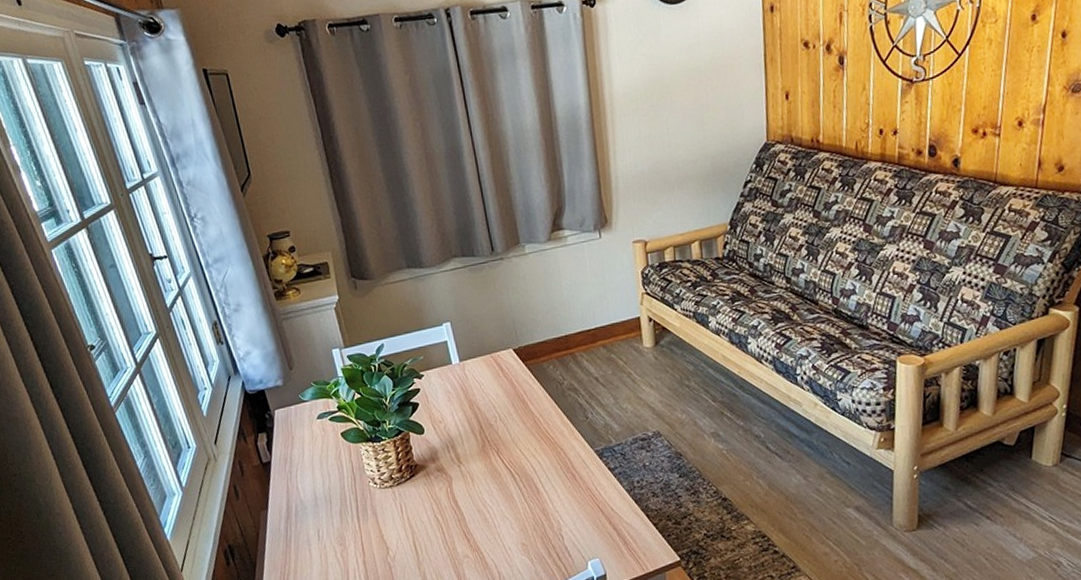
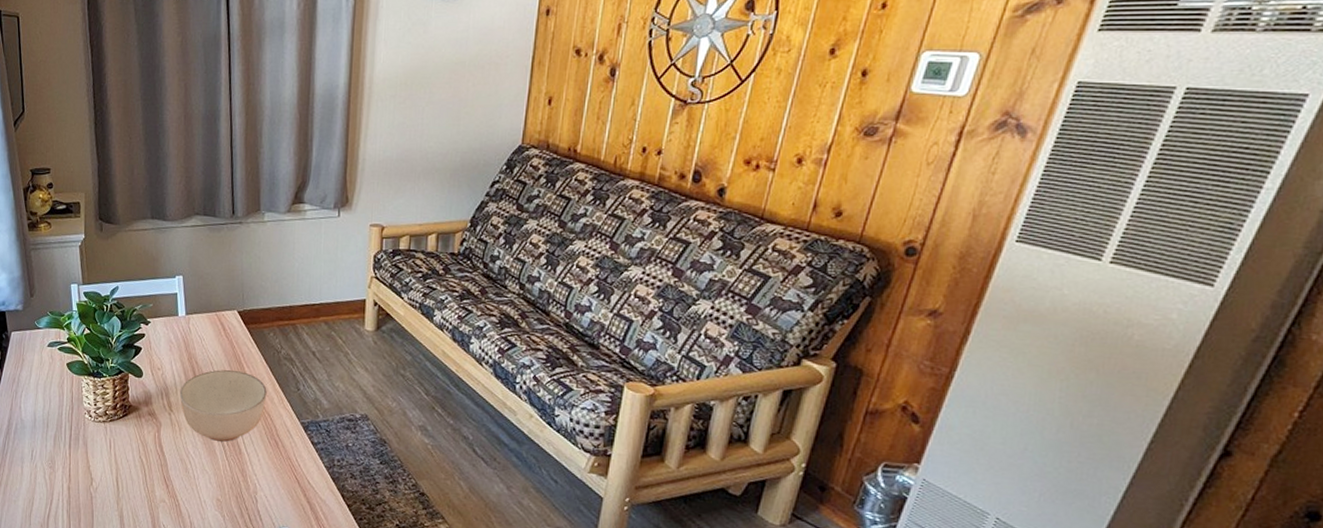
bowl: none [465,410,556,485] -> present [179,370,267,442]

